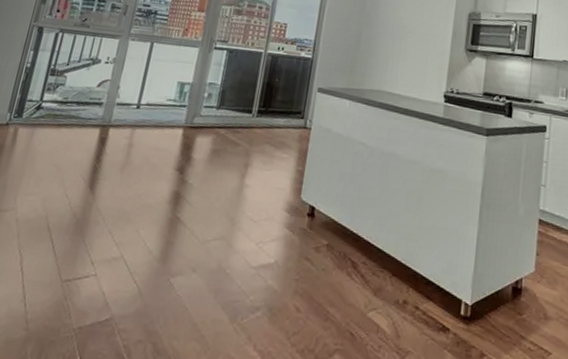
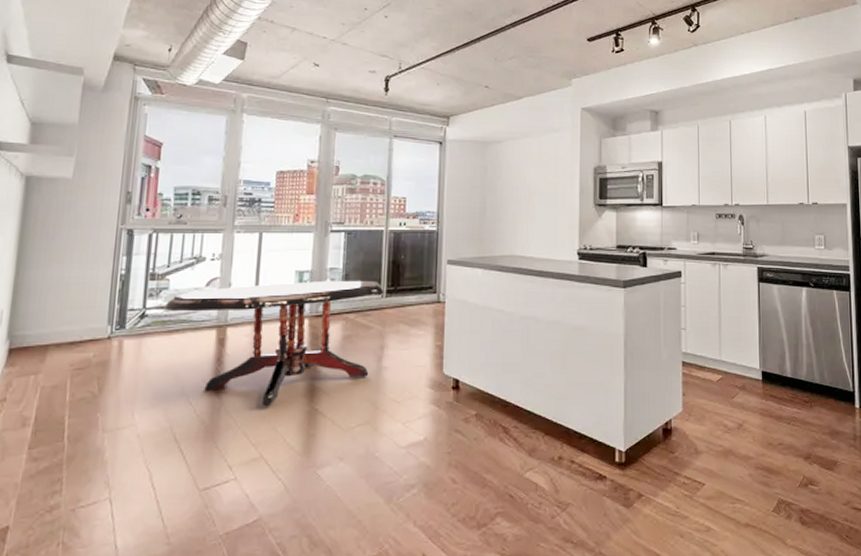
dining table: none [58,89,256,209] -> present [164,280,384,407]

